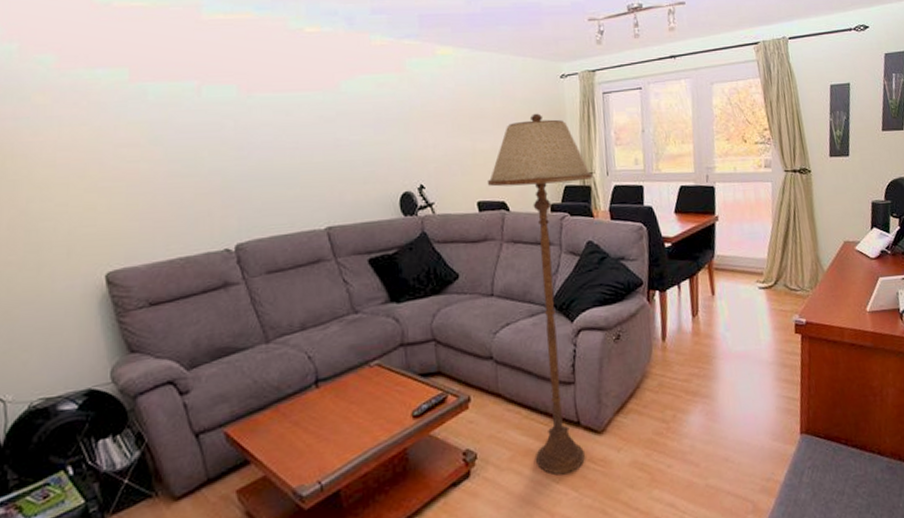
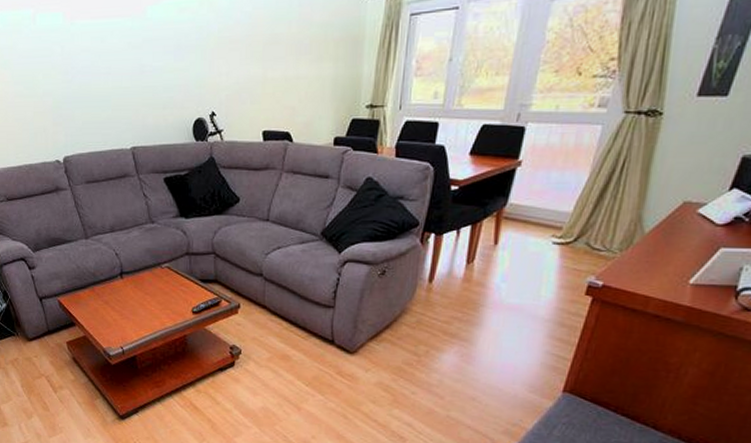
floor lamp: present [487,113,593,475] -> none [274,39,384,380]

